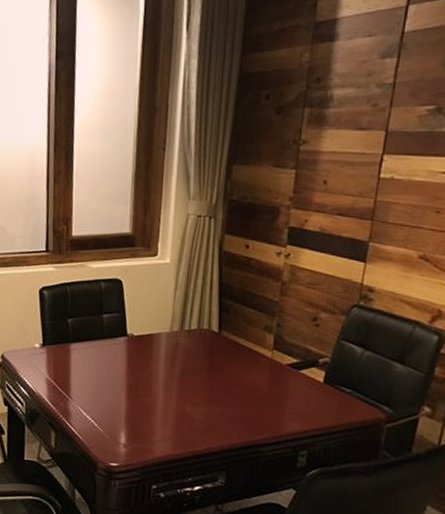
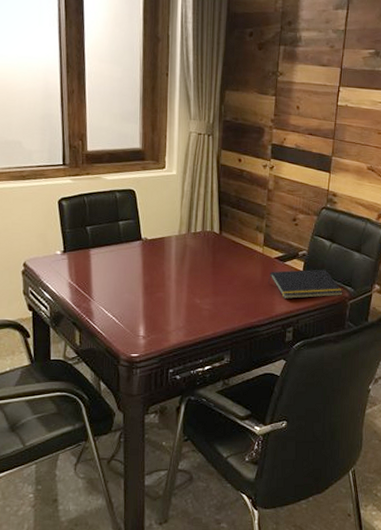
notepad: none [277,380,378,418] -> present [268,269,343,299]

